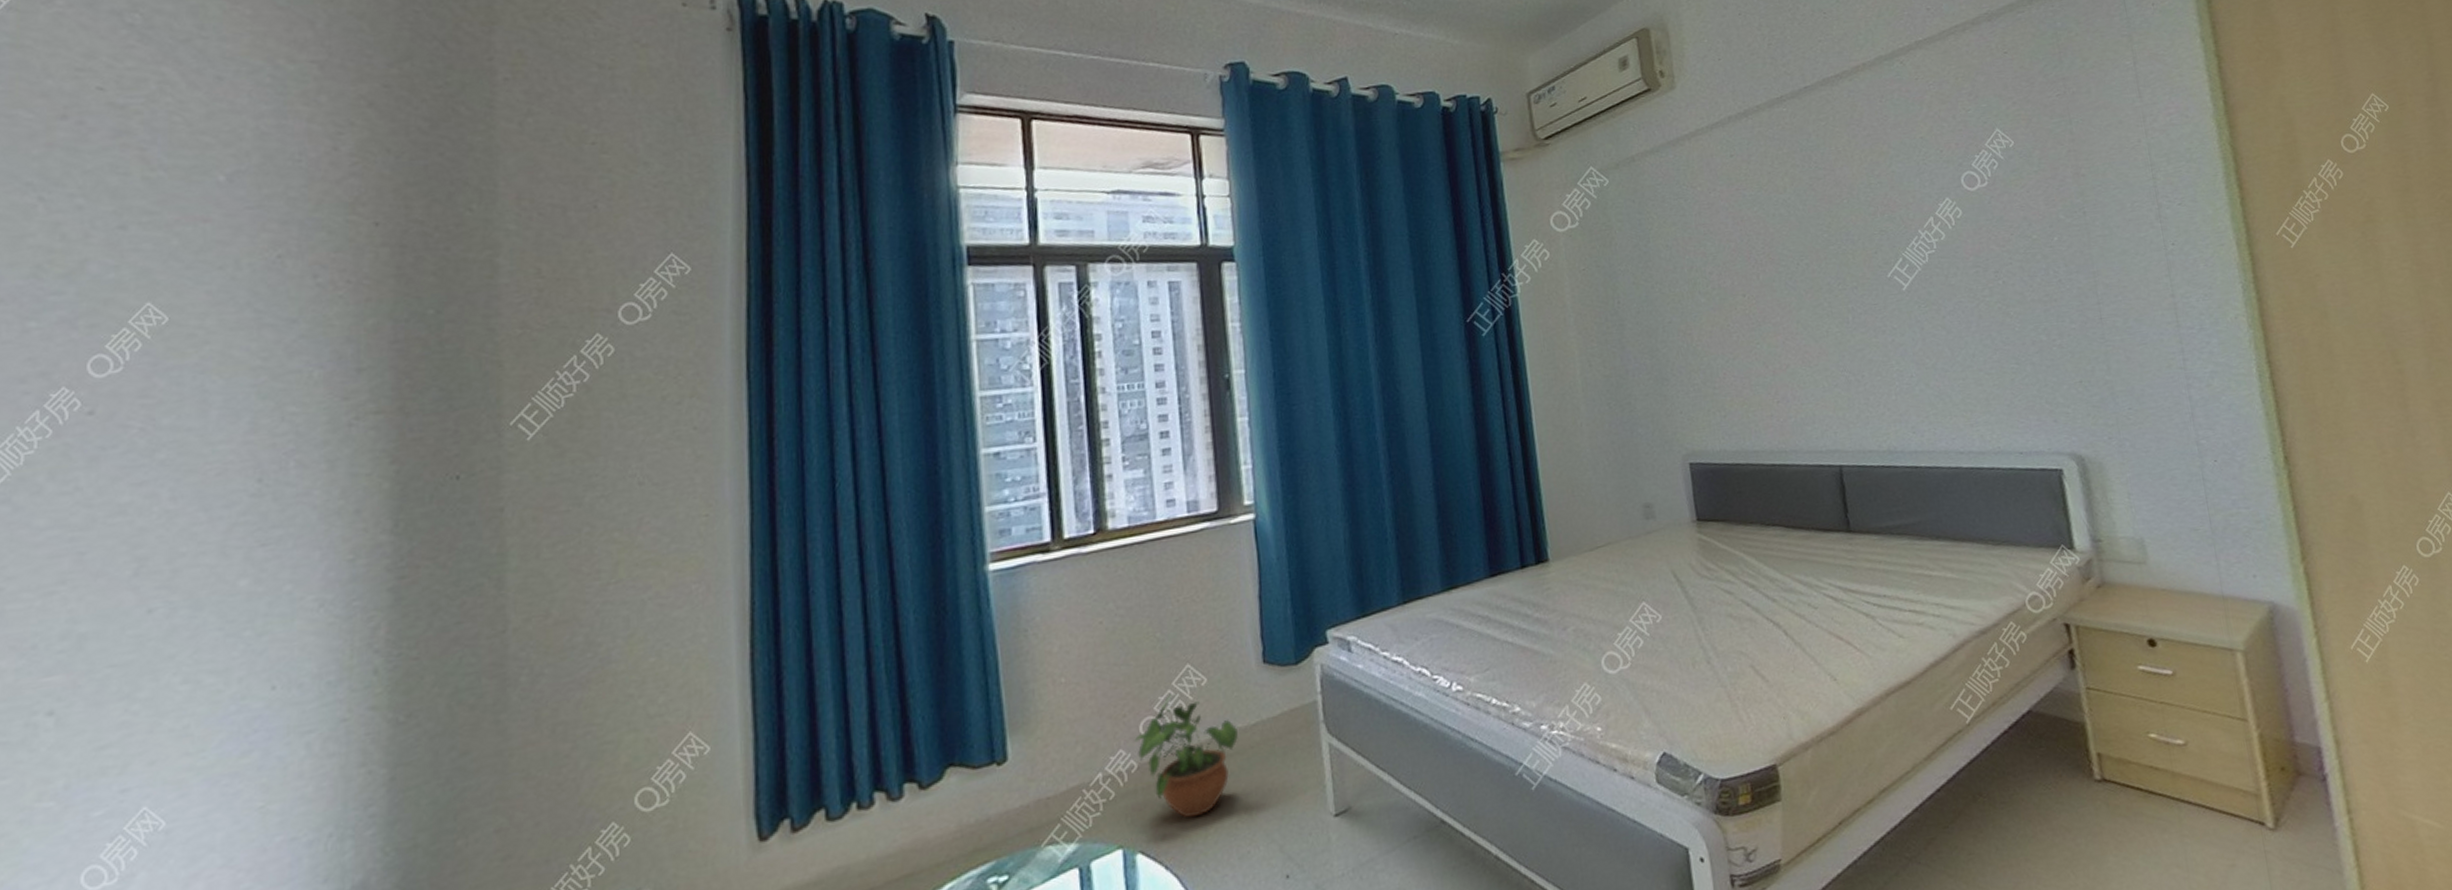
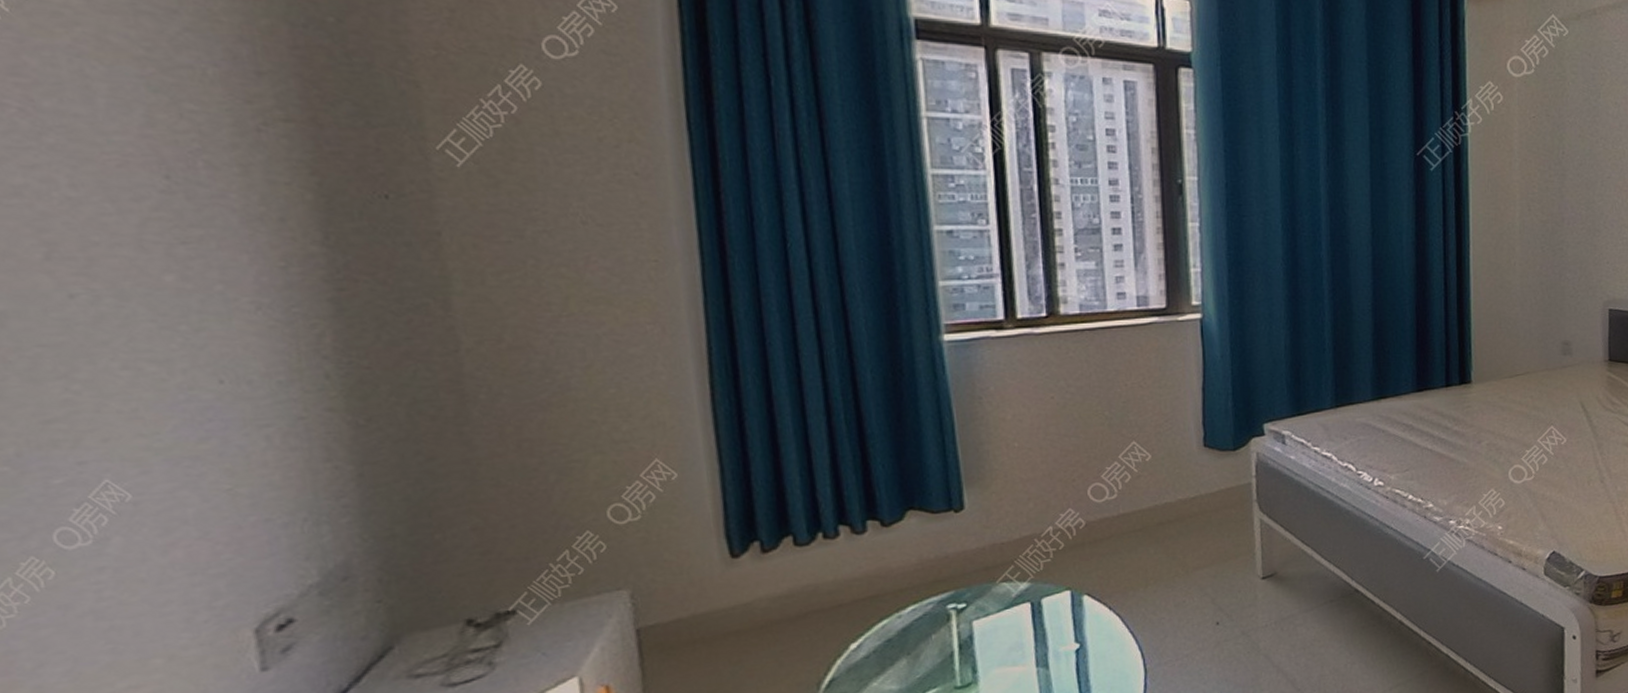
potted plant: present [1134,694,1238,818] -> none [1082,466,1178,570]

